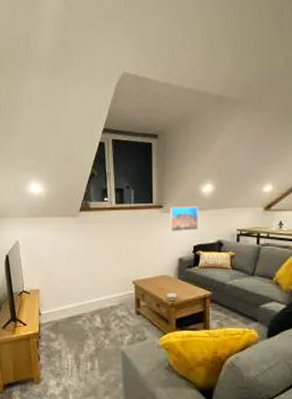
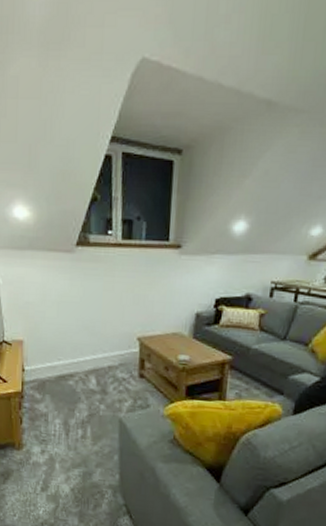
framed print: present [169,206,198,232] -> none [188,247,226,280]

